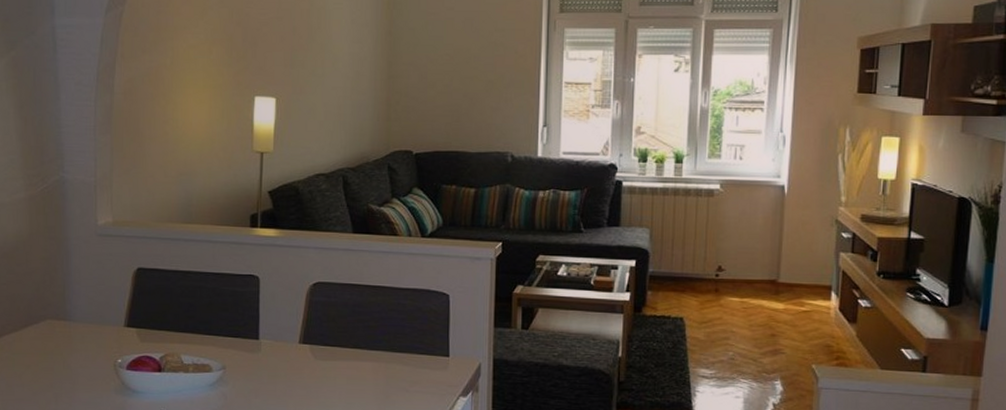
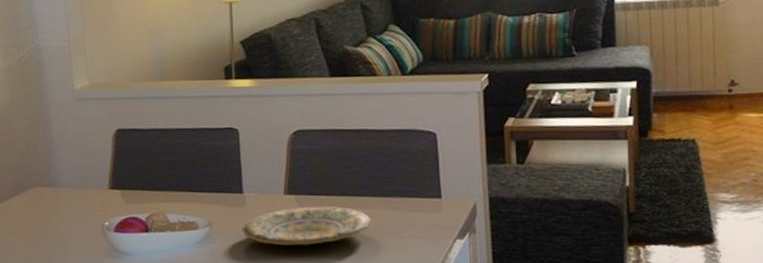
plate: none [255,356,381,394] -> present [242,206,371,246]

